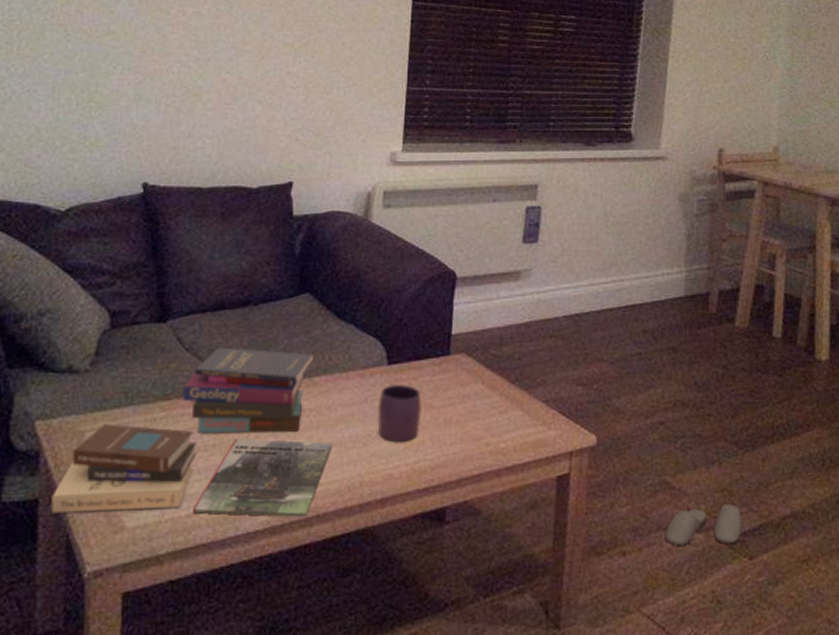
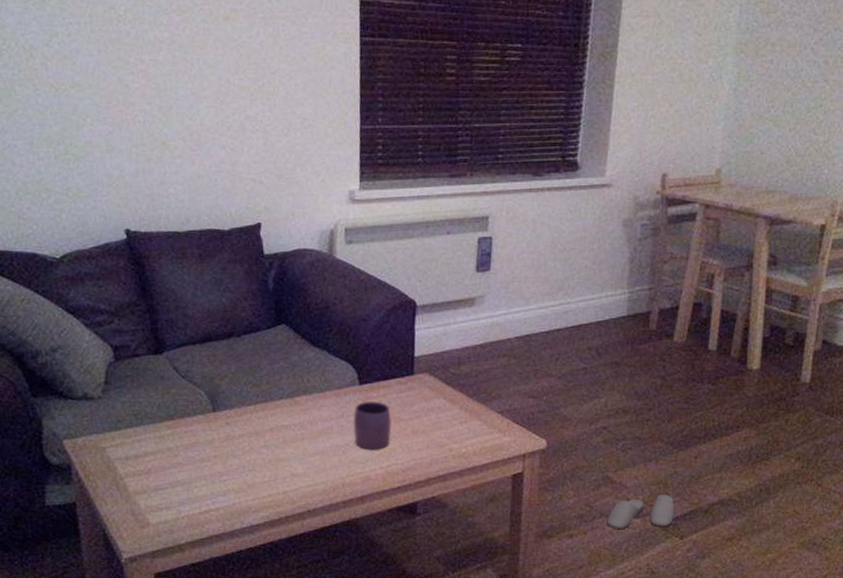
books: present [51,423,197,514] -> none [86,441,202,514]
books: present [183,347,314,433] -> none [184,374,294,446]
magazine: present [192,439,332,518] -> none [203,450,316,513]

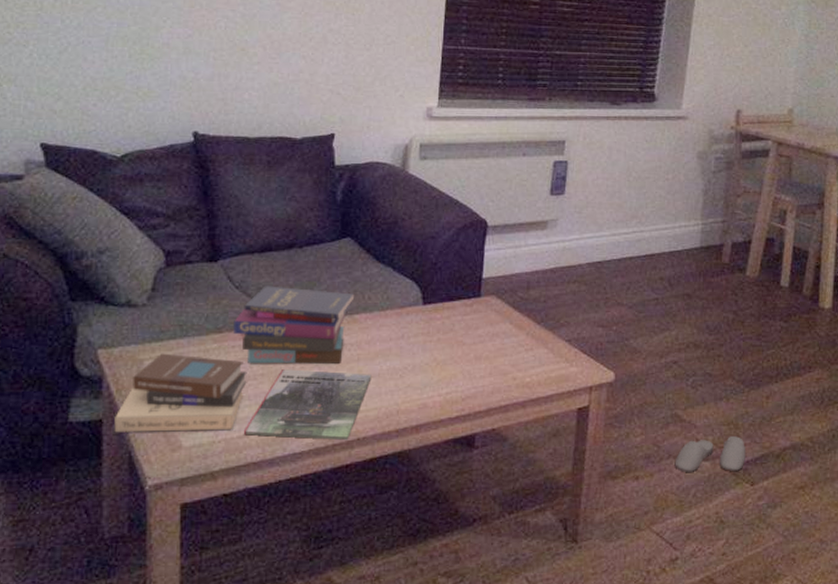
books: none [86,441,202,514] -> present [114,353,247,433]
books: none [184,374,294,446] -> present [233,286,355,364]
magazine: none [203,450,316,513] -> present [243,369,372,441]
mug: present [353,400,392,450] -> none [413,322,454,376]

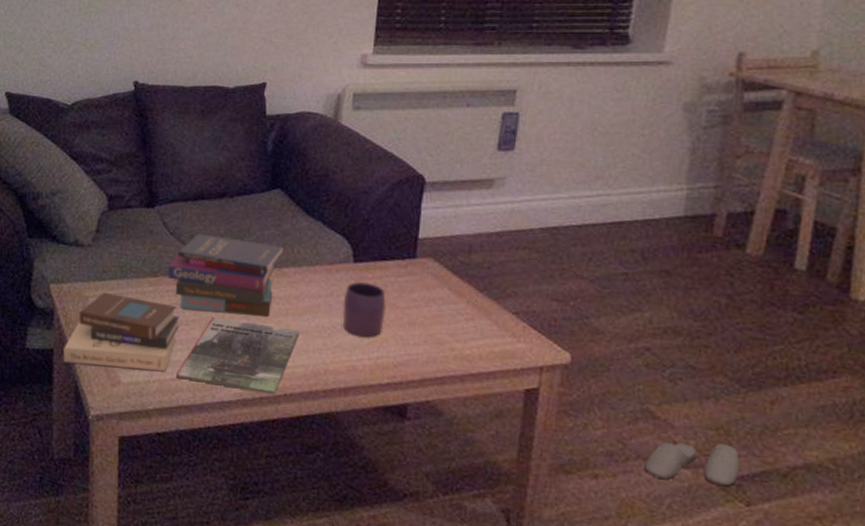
mug: none [413,322,454,376] -> present [342,281,386,338]

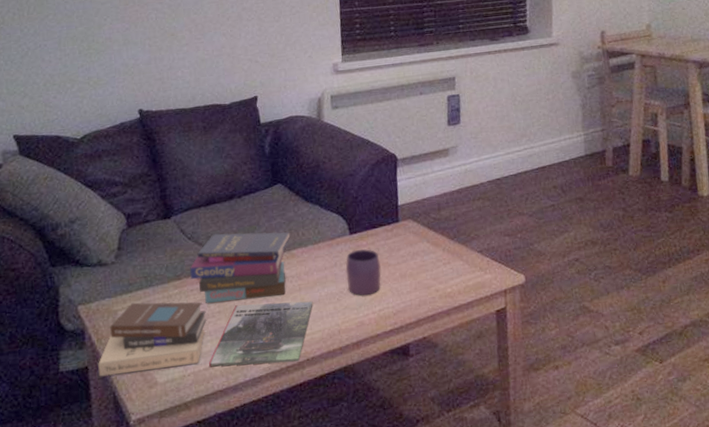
slippers: present [644,442,740,487] -> none [588,320,652,358]

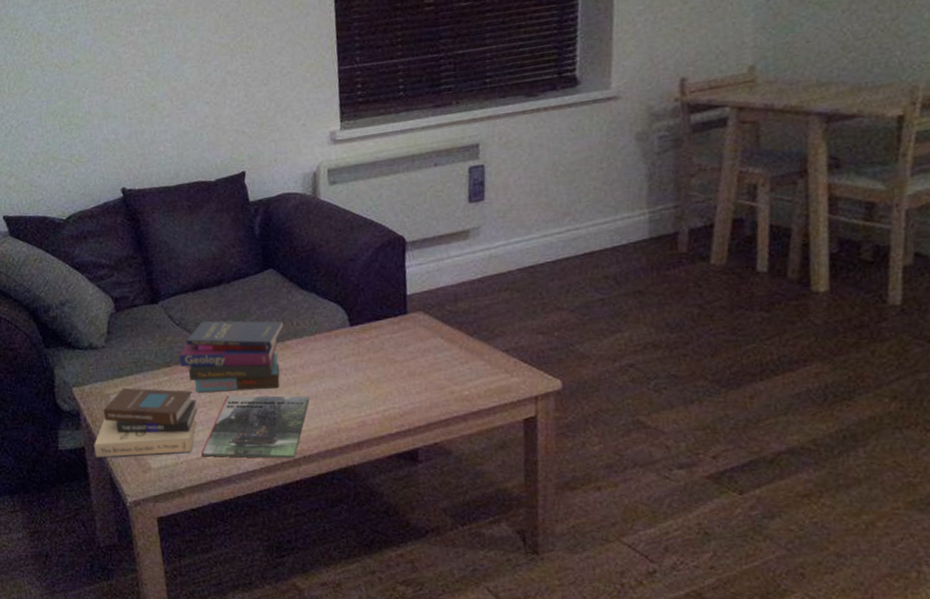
mug: present [345,248,381,296] -> none [345,342,386,394]

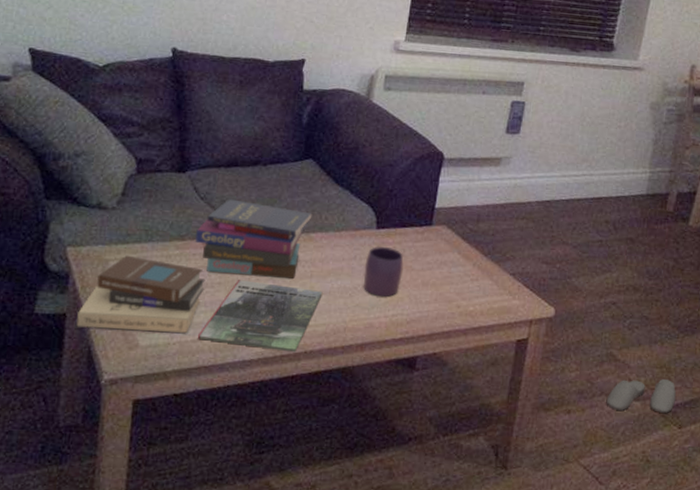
mug: none [345,342,386,394] -> present [362,245,404,298]
slippers: none [642,442,729,481] -> present [606,379,676,414]

